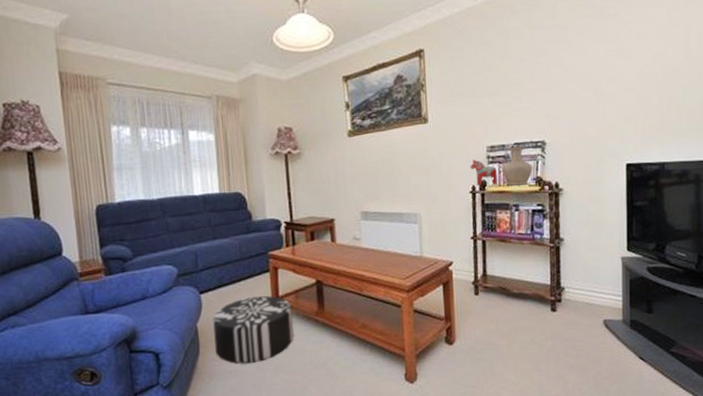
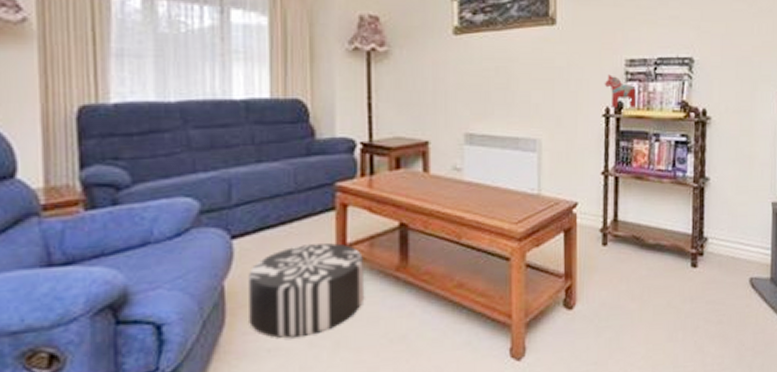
vase: present [502,146,533,186] -> none [643,62,678,110]

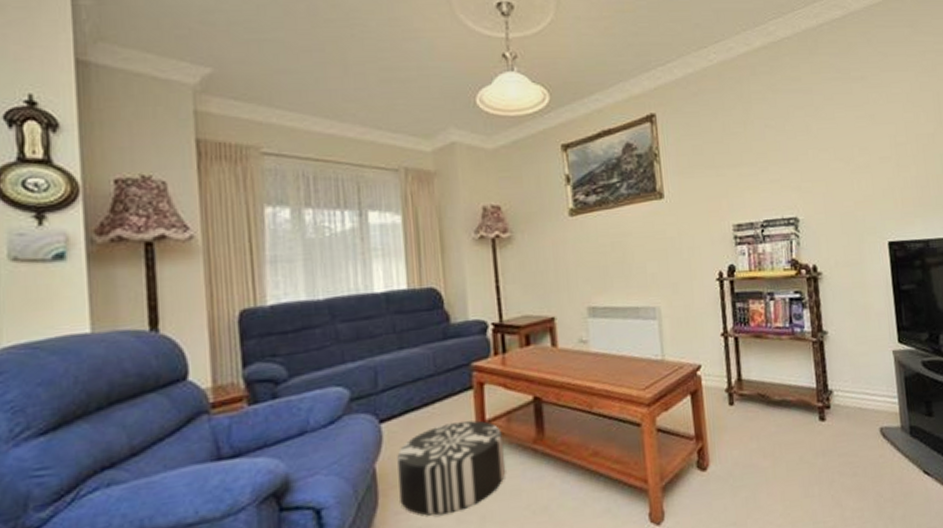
decorative figurine: present [604,74,637,109] -> none [715,240,749,272]

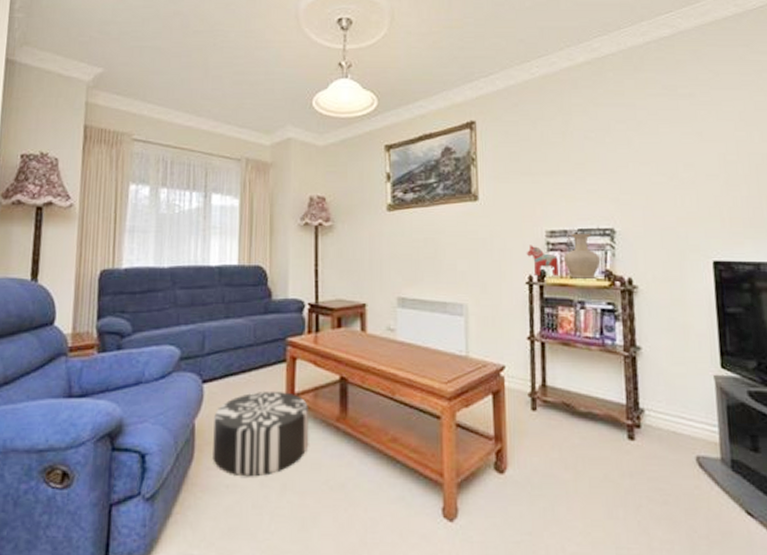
decorative figurine: none [715,240,749,272] -> present [526,245,560,277]
vase: none [752,223,787,271] -> present [565,233,601,279]

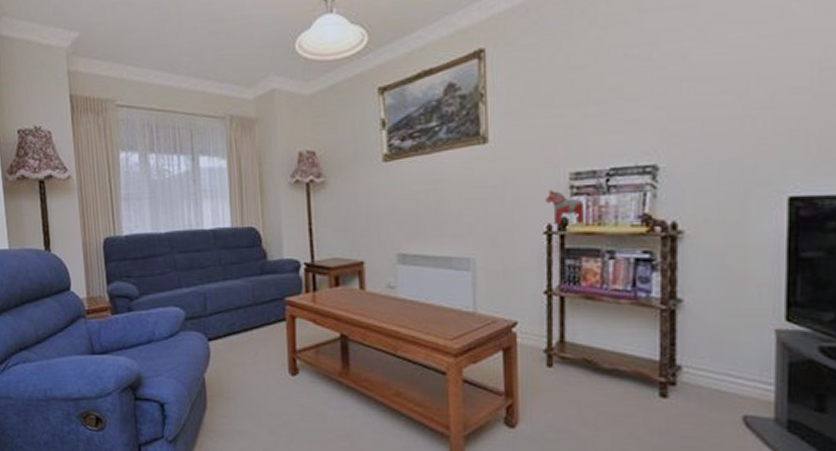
pouf: present [213,390,309,476] -> none [222,348,313,424]
vase: present [565,233,601,279] -> none [592,172,638,225]

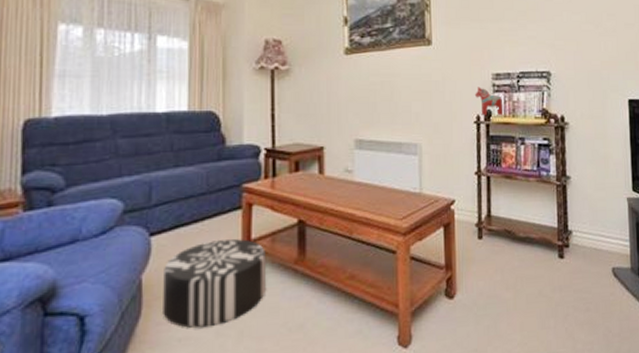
pouf: none [222,348,313,424] -> present [163,239,267,328]

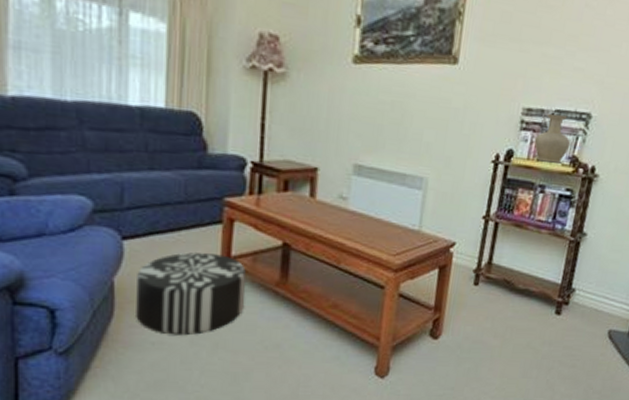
decorative figurine: present [474,87,504,116] -> none [497,121,529,158]
vase: none [508,75,539,117] -> present [534,113,571,163]

